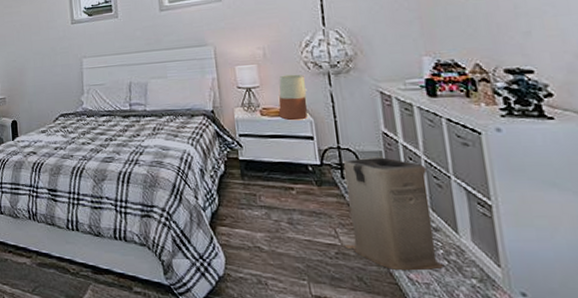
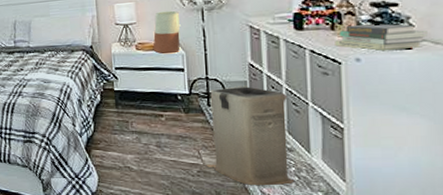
books: none [472,91,569,120] -> present [335,23,427,50]

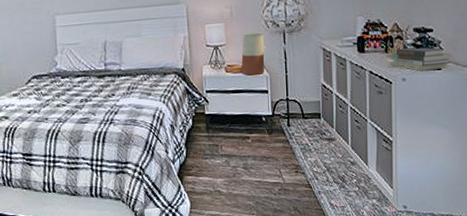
laundry basket: present [206,86,294,186] -> none [286,106,355,199]

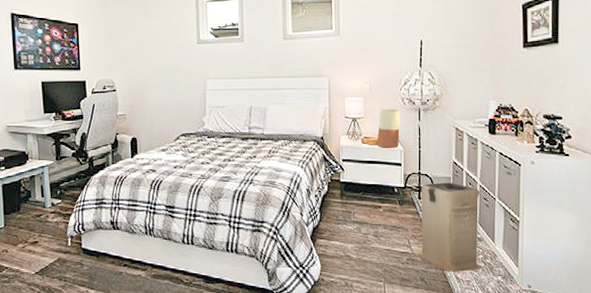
laundry basket: none [286,106,355,199] -> present [414,182,481,272]
books: present [388,46,452,71] -> none [517,132,580,156]

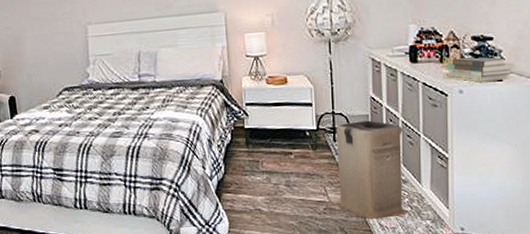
vase: present [376,108,400,149] -> none [283,42,309,88]
books: none [517,132,580,156] -> present [443,56,514,82]

